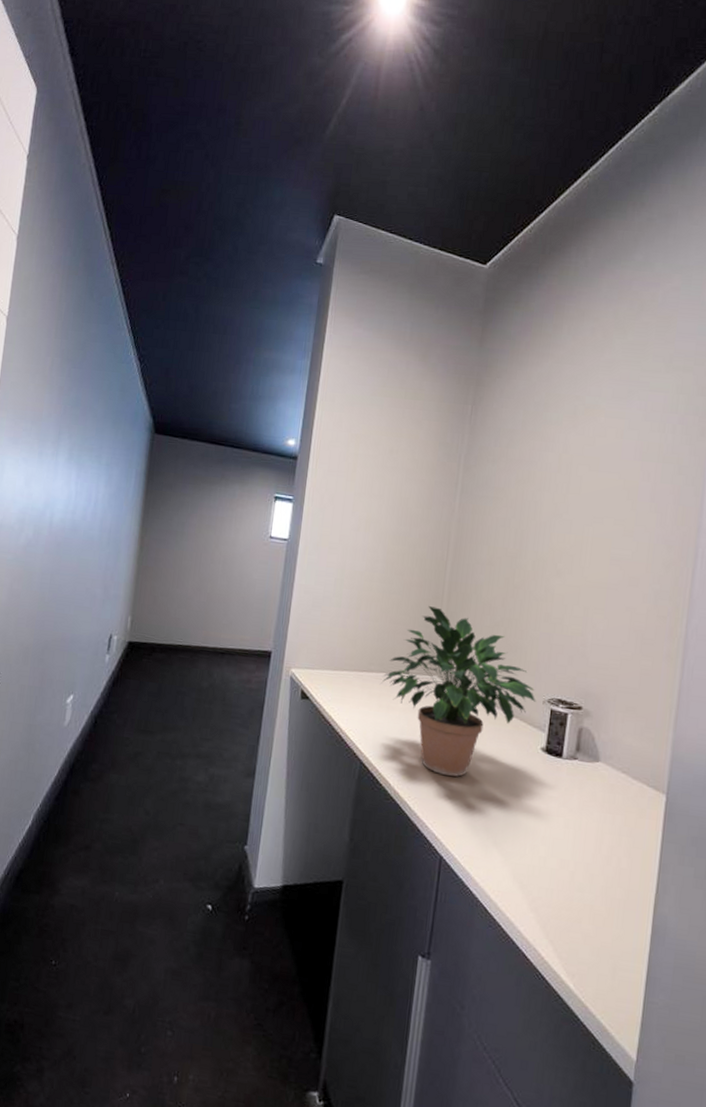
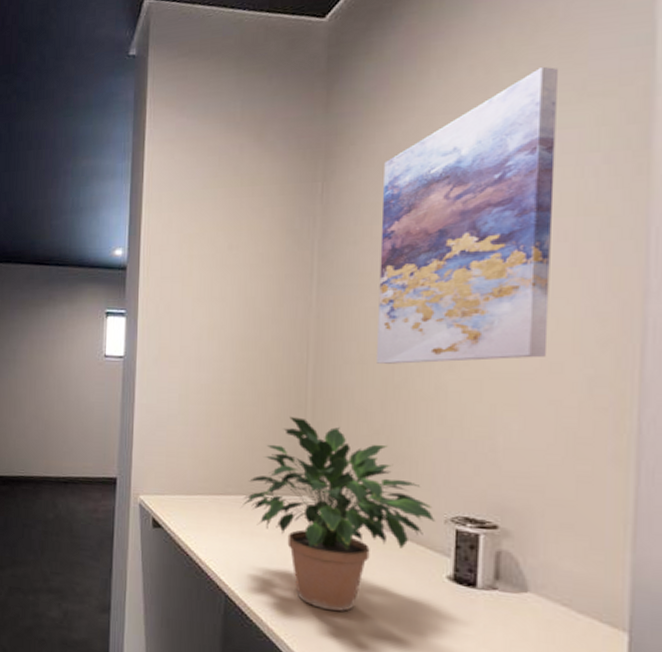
wall art: none [501,339,655,572] -> present [375,66,559,364]

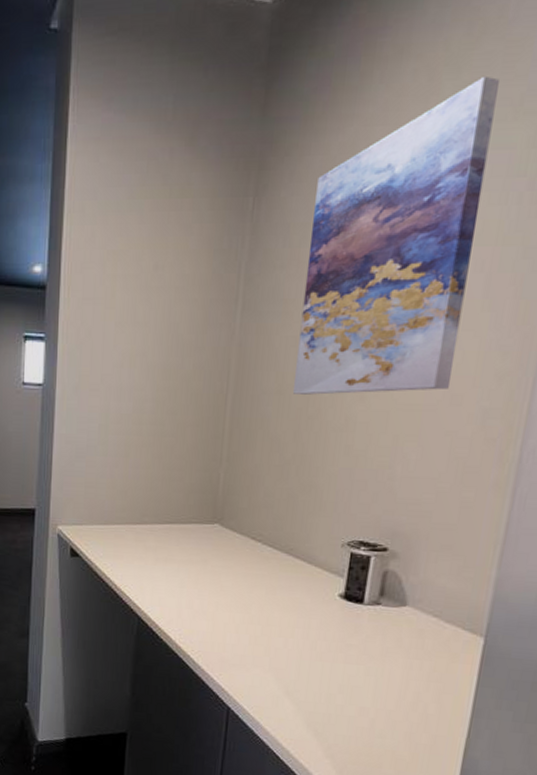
potted plant: present [241,417,436,612] -> none [156,447,334,629]

